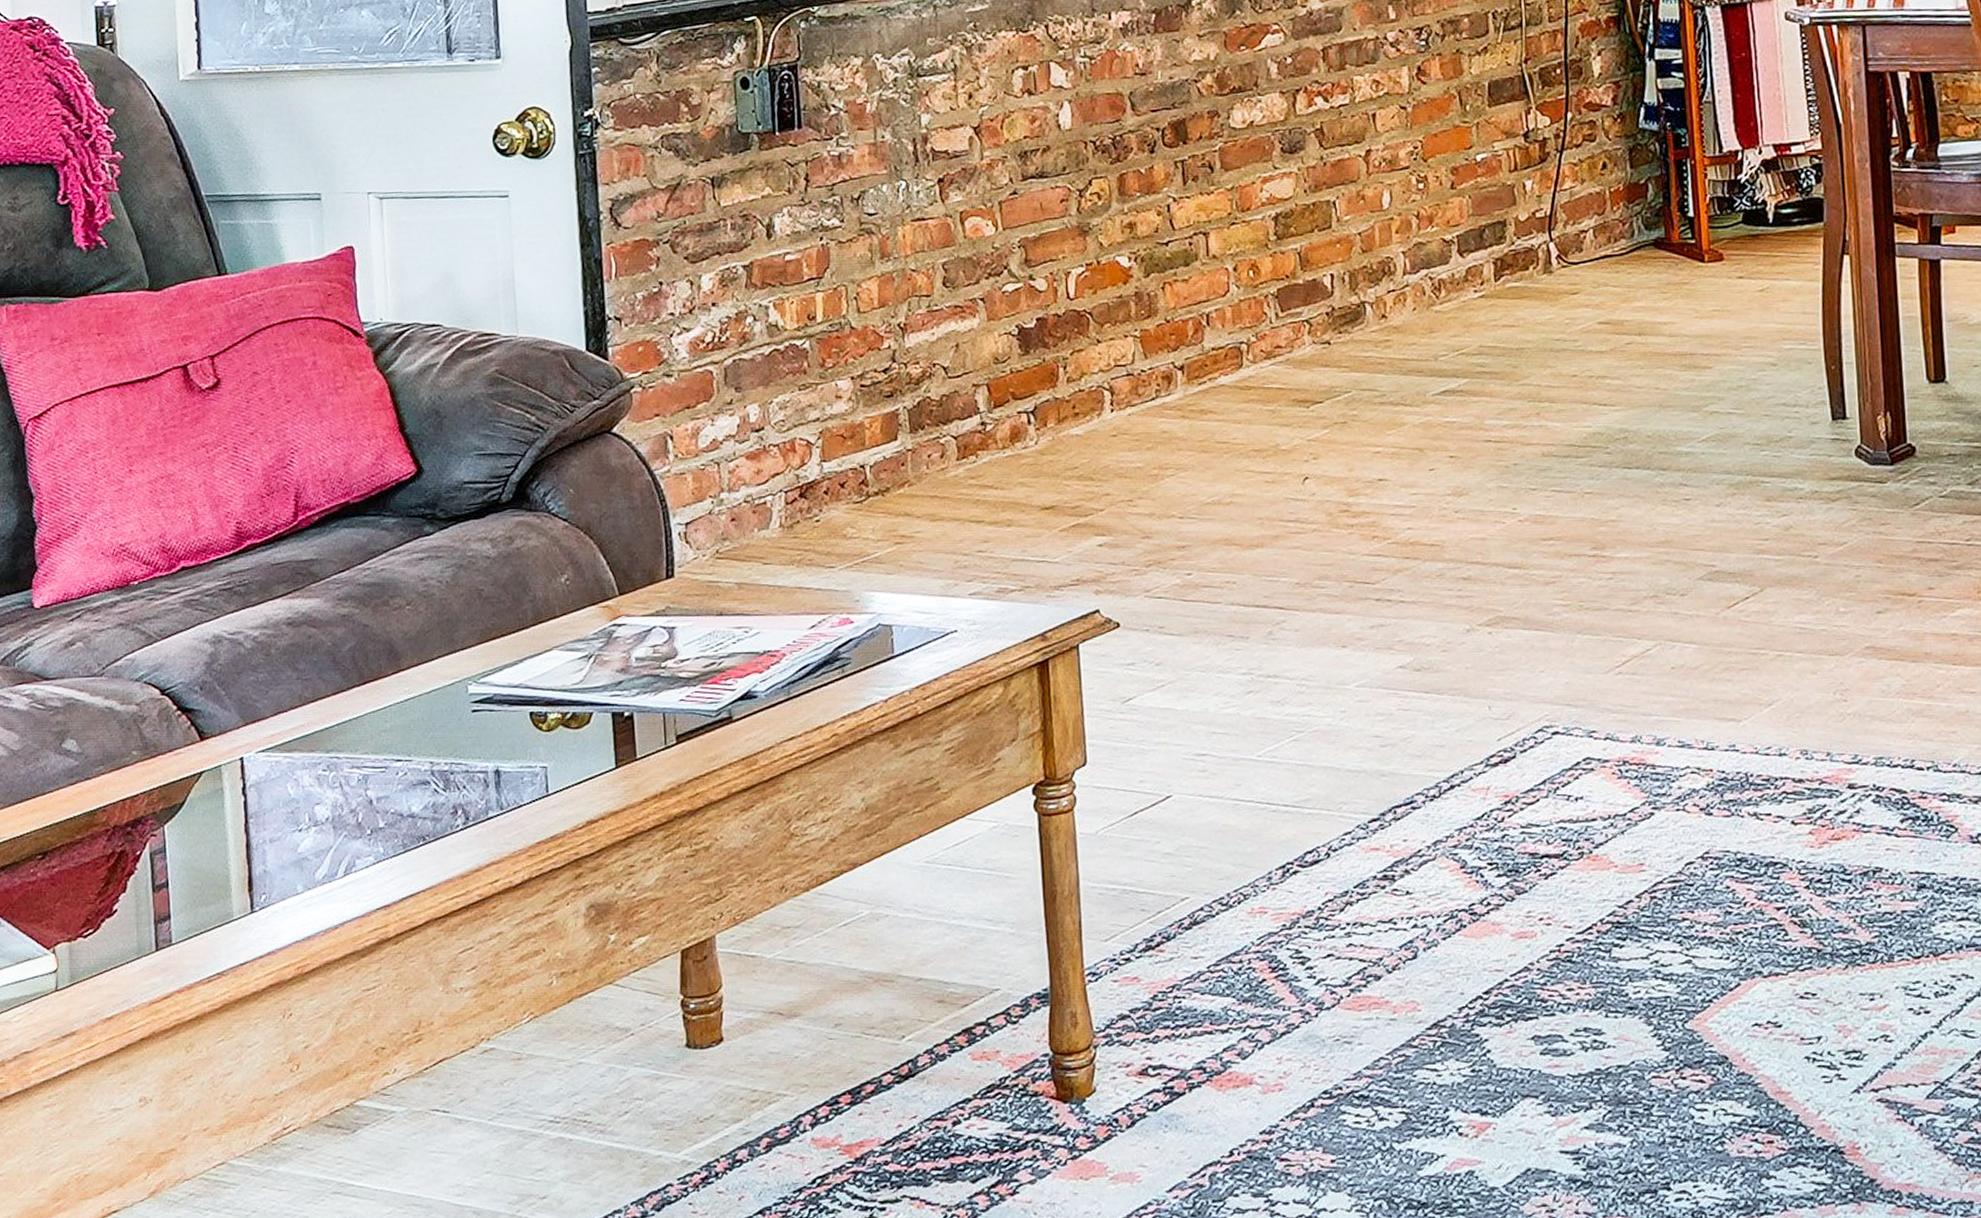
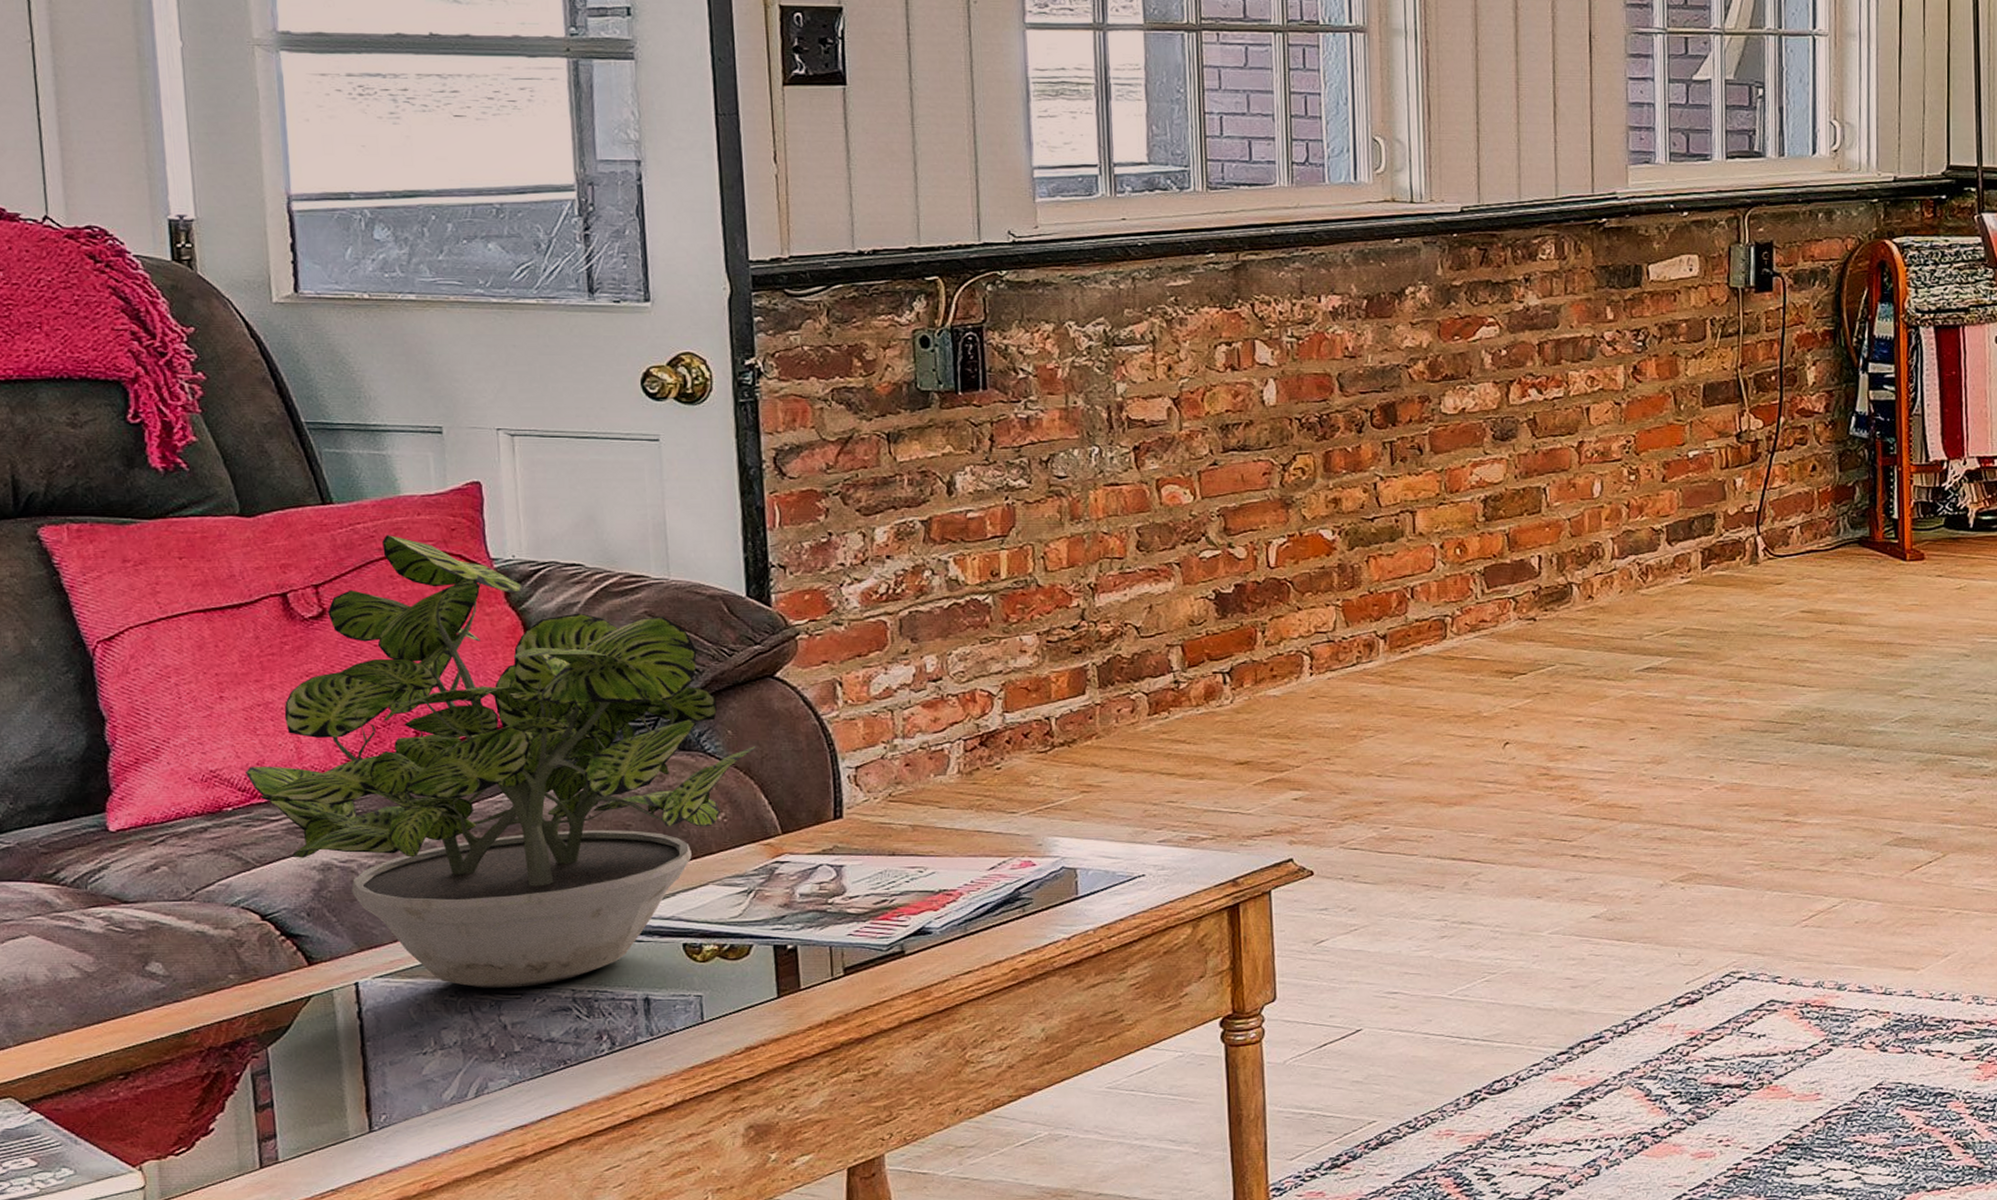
potted plant: none [149,303,596,762] -> present [244,535,757,988]

